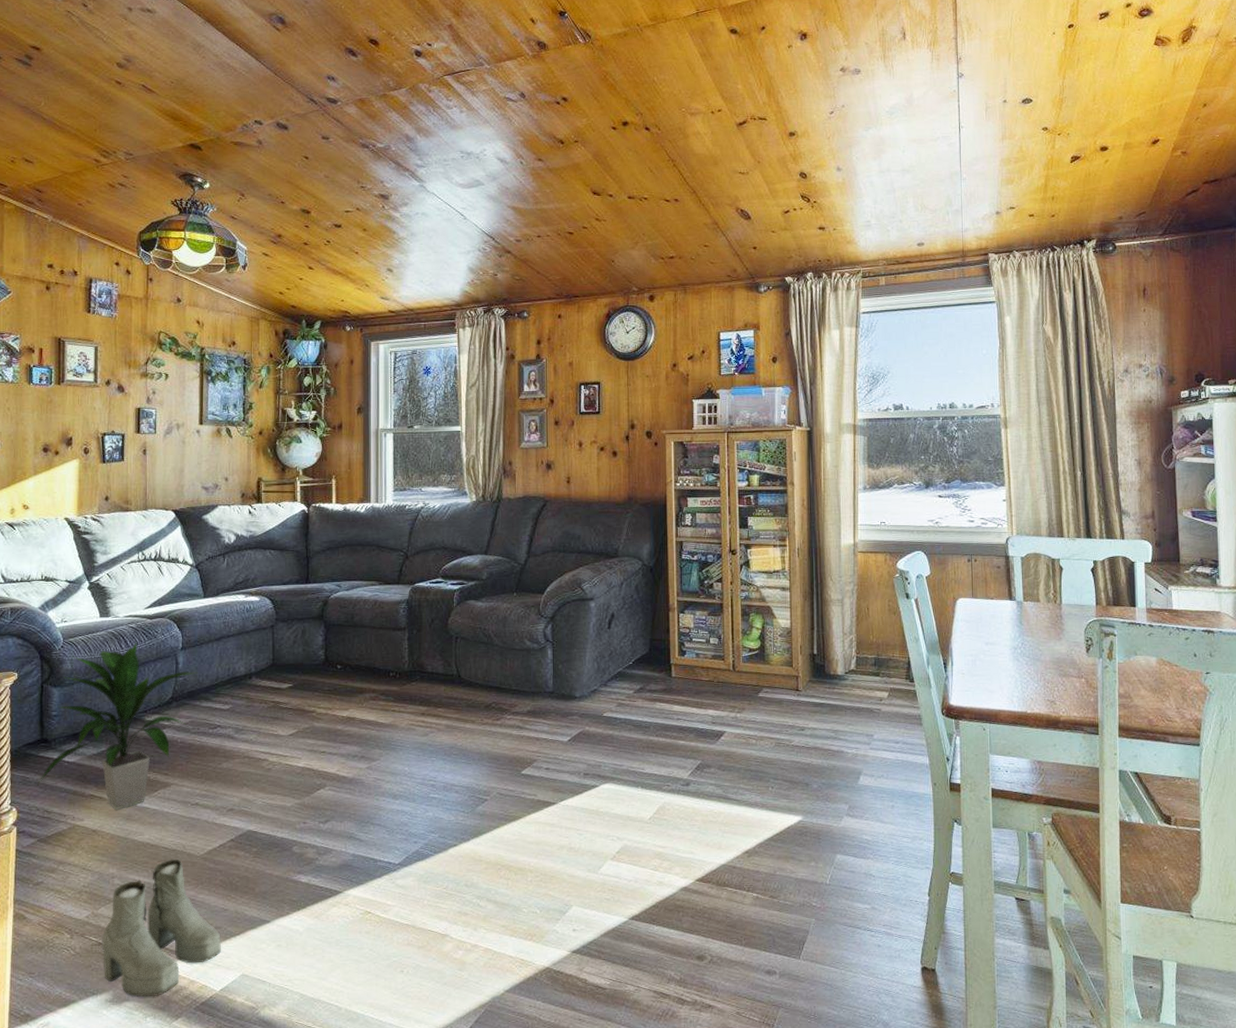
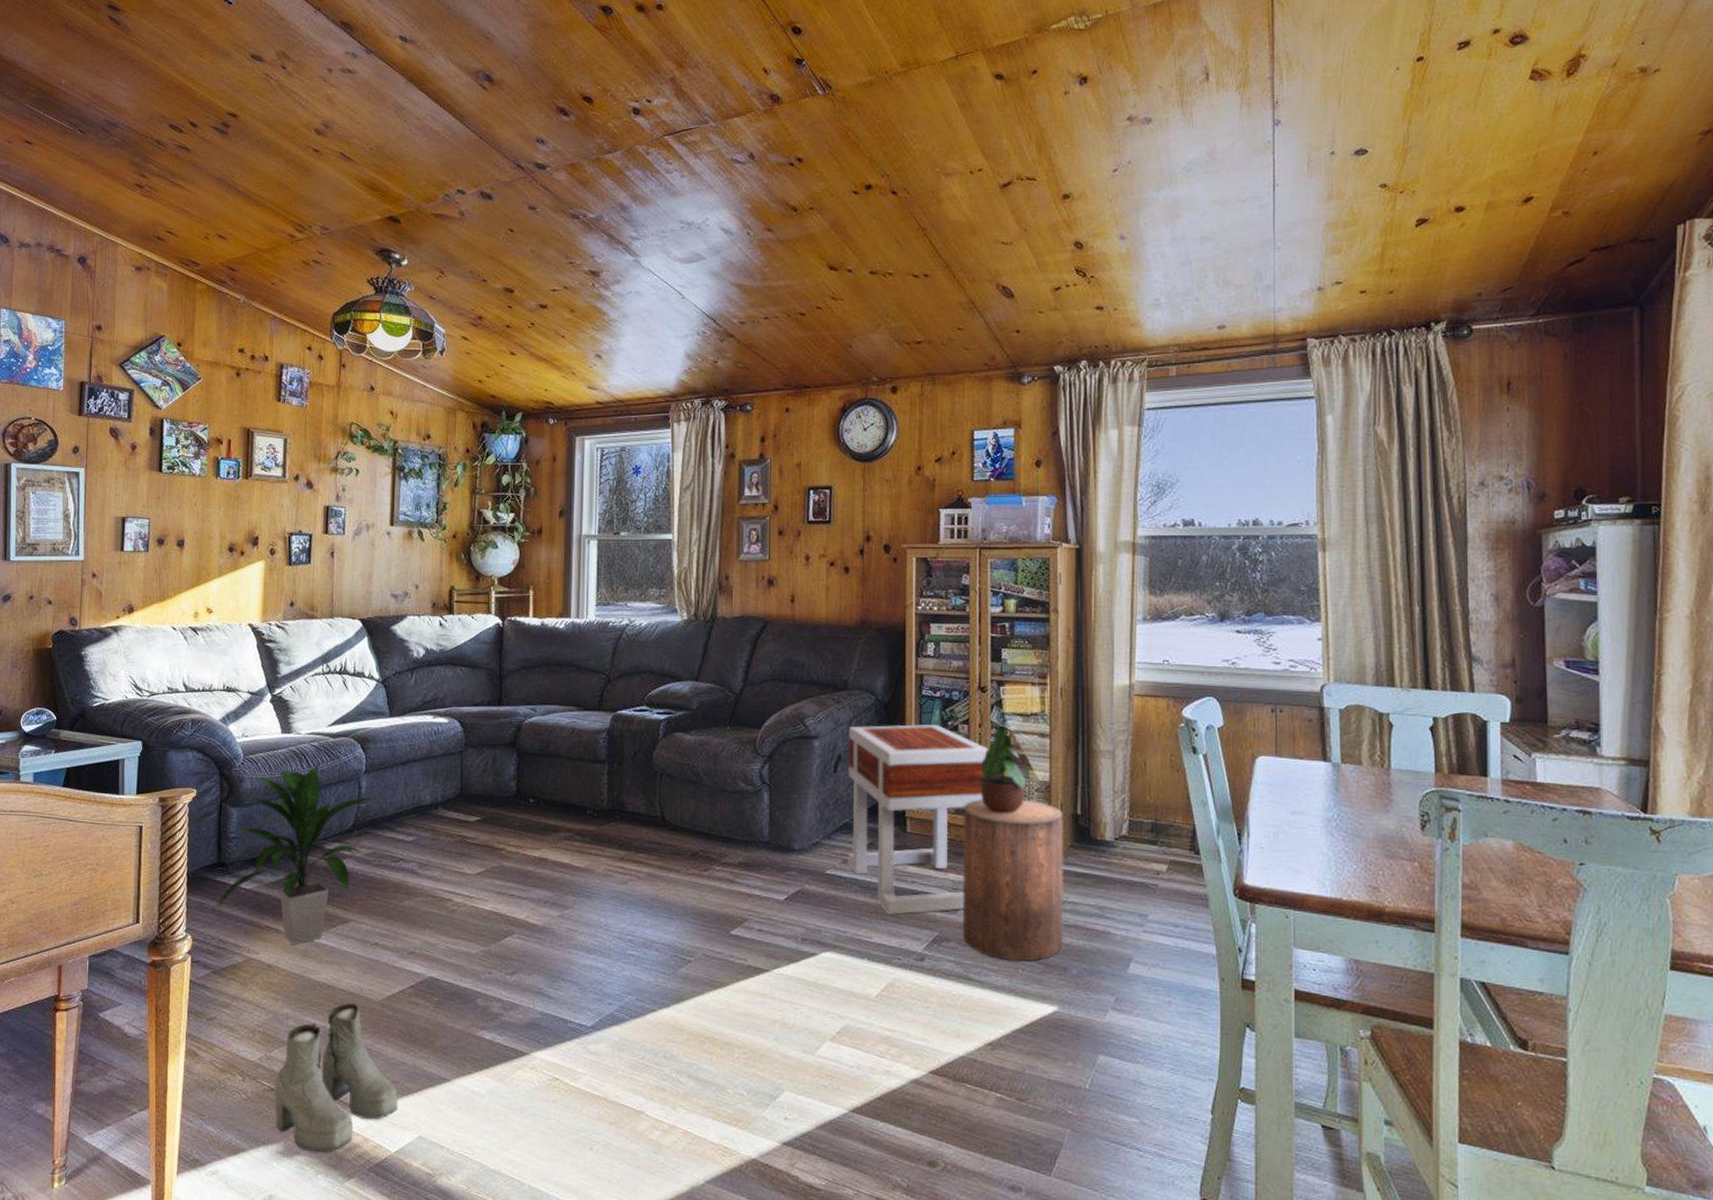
side table: none [619,584,740,749] -> present [847,724,989,916]
stool: none [719,644,806,780] -> present [962,799,1064,961]
potted plant: none [729,570,771,657] -> present [976,711,1025,814]

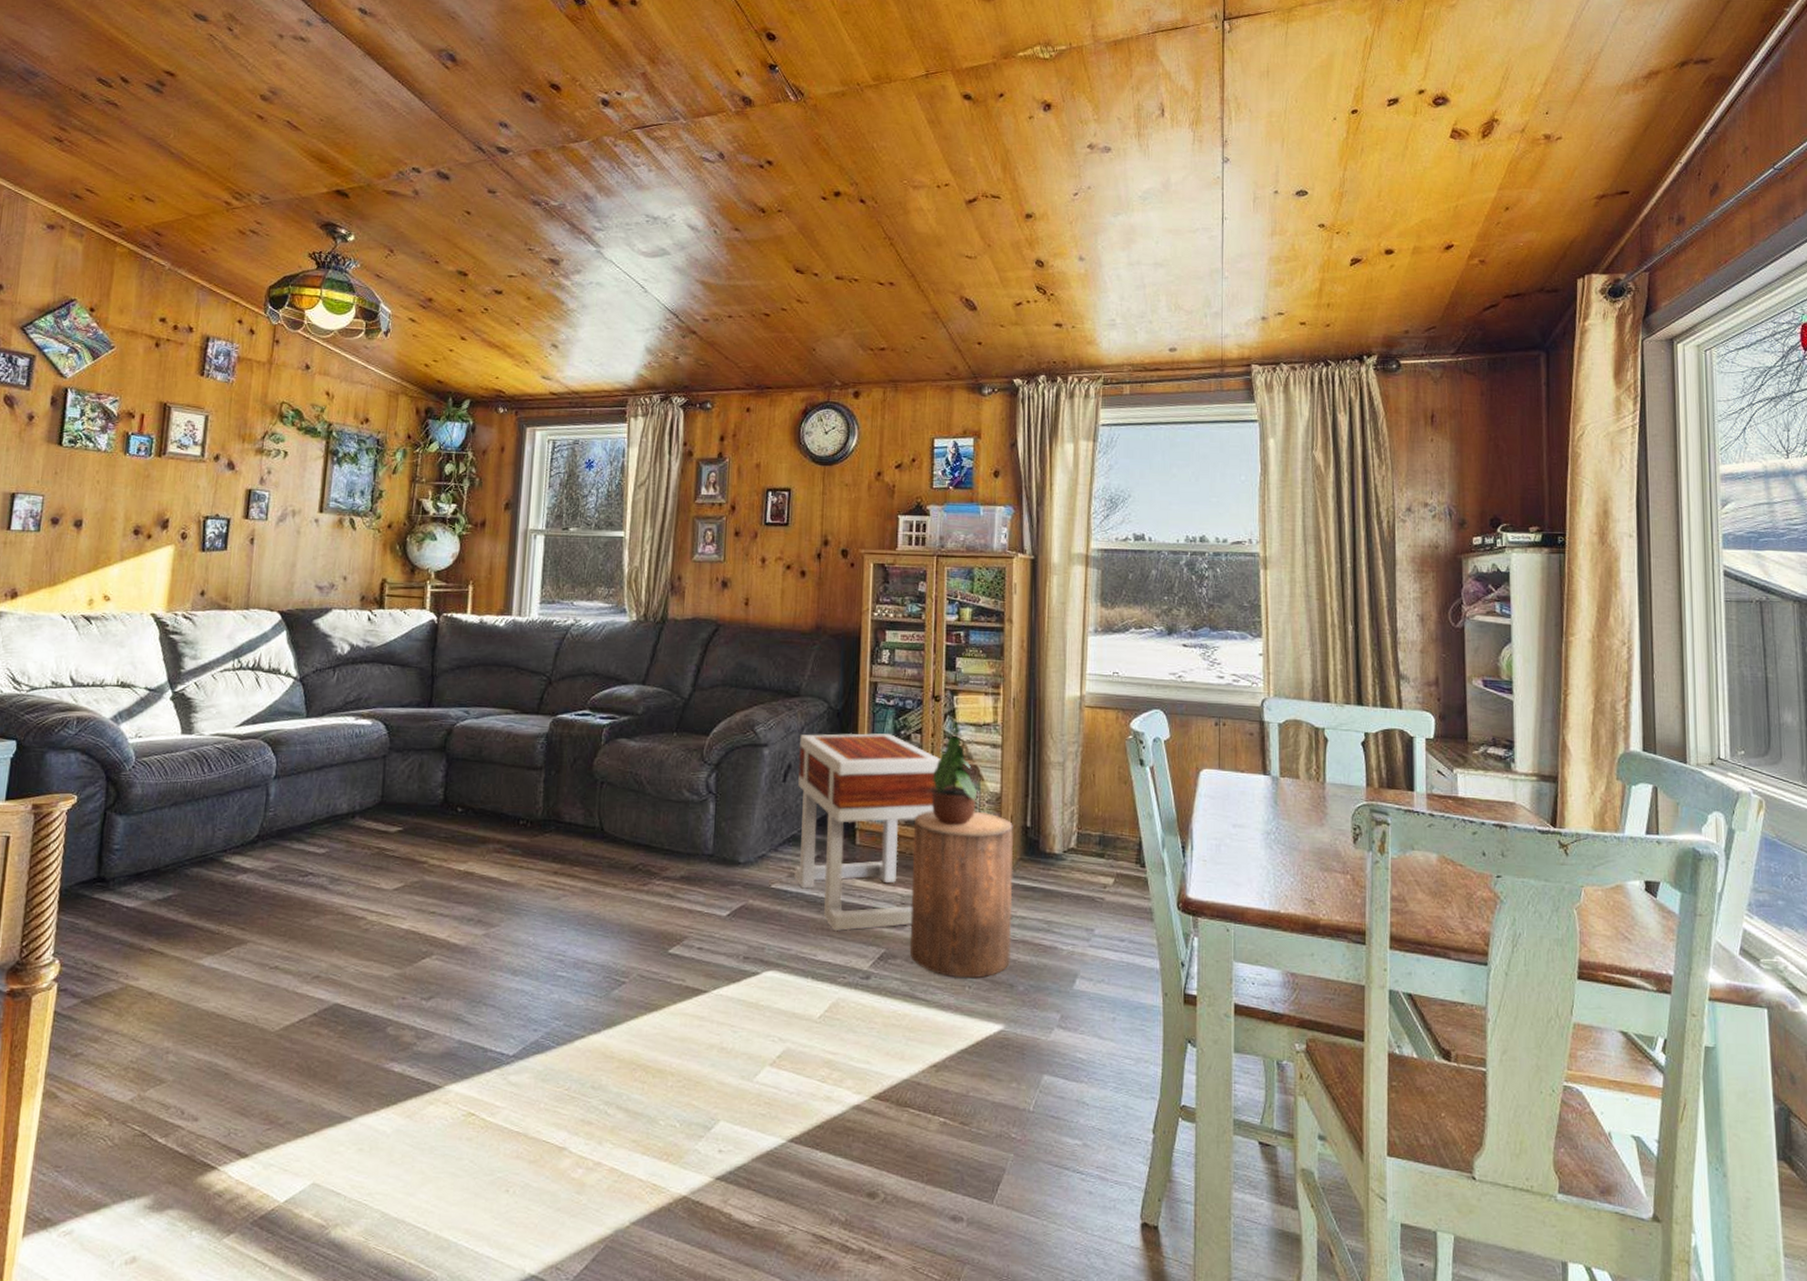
indoor plant: present [212,762,381,944] -> none [86,766,291,969]
boots: present [274,1003,398,1153] -> none [145,1034,291,1206]

